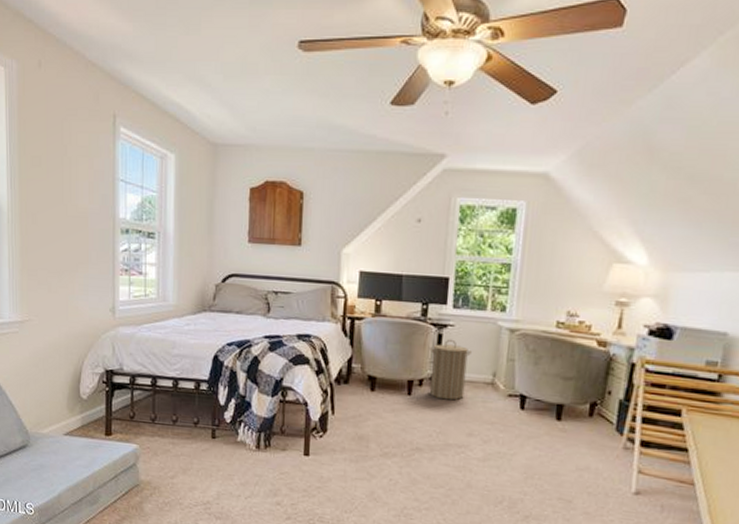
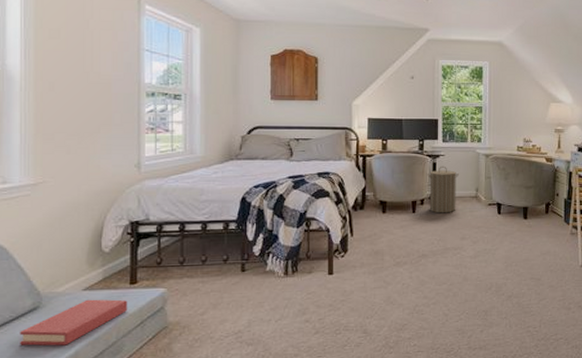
hardback book: none [13,444,102,487] -> present [20,299,127,346]

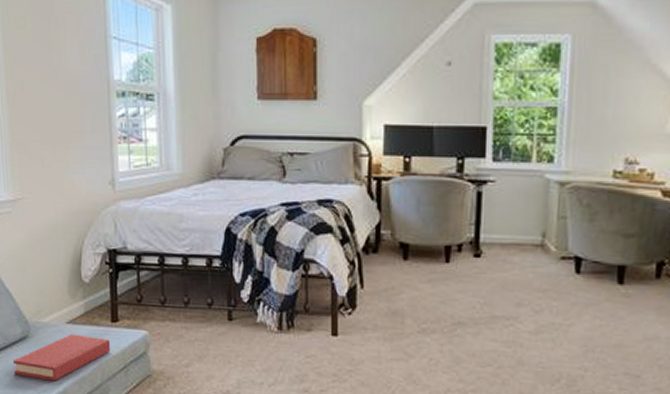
laundry hamper: present [427,166,460,214] -> none [468,196,518,267]

